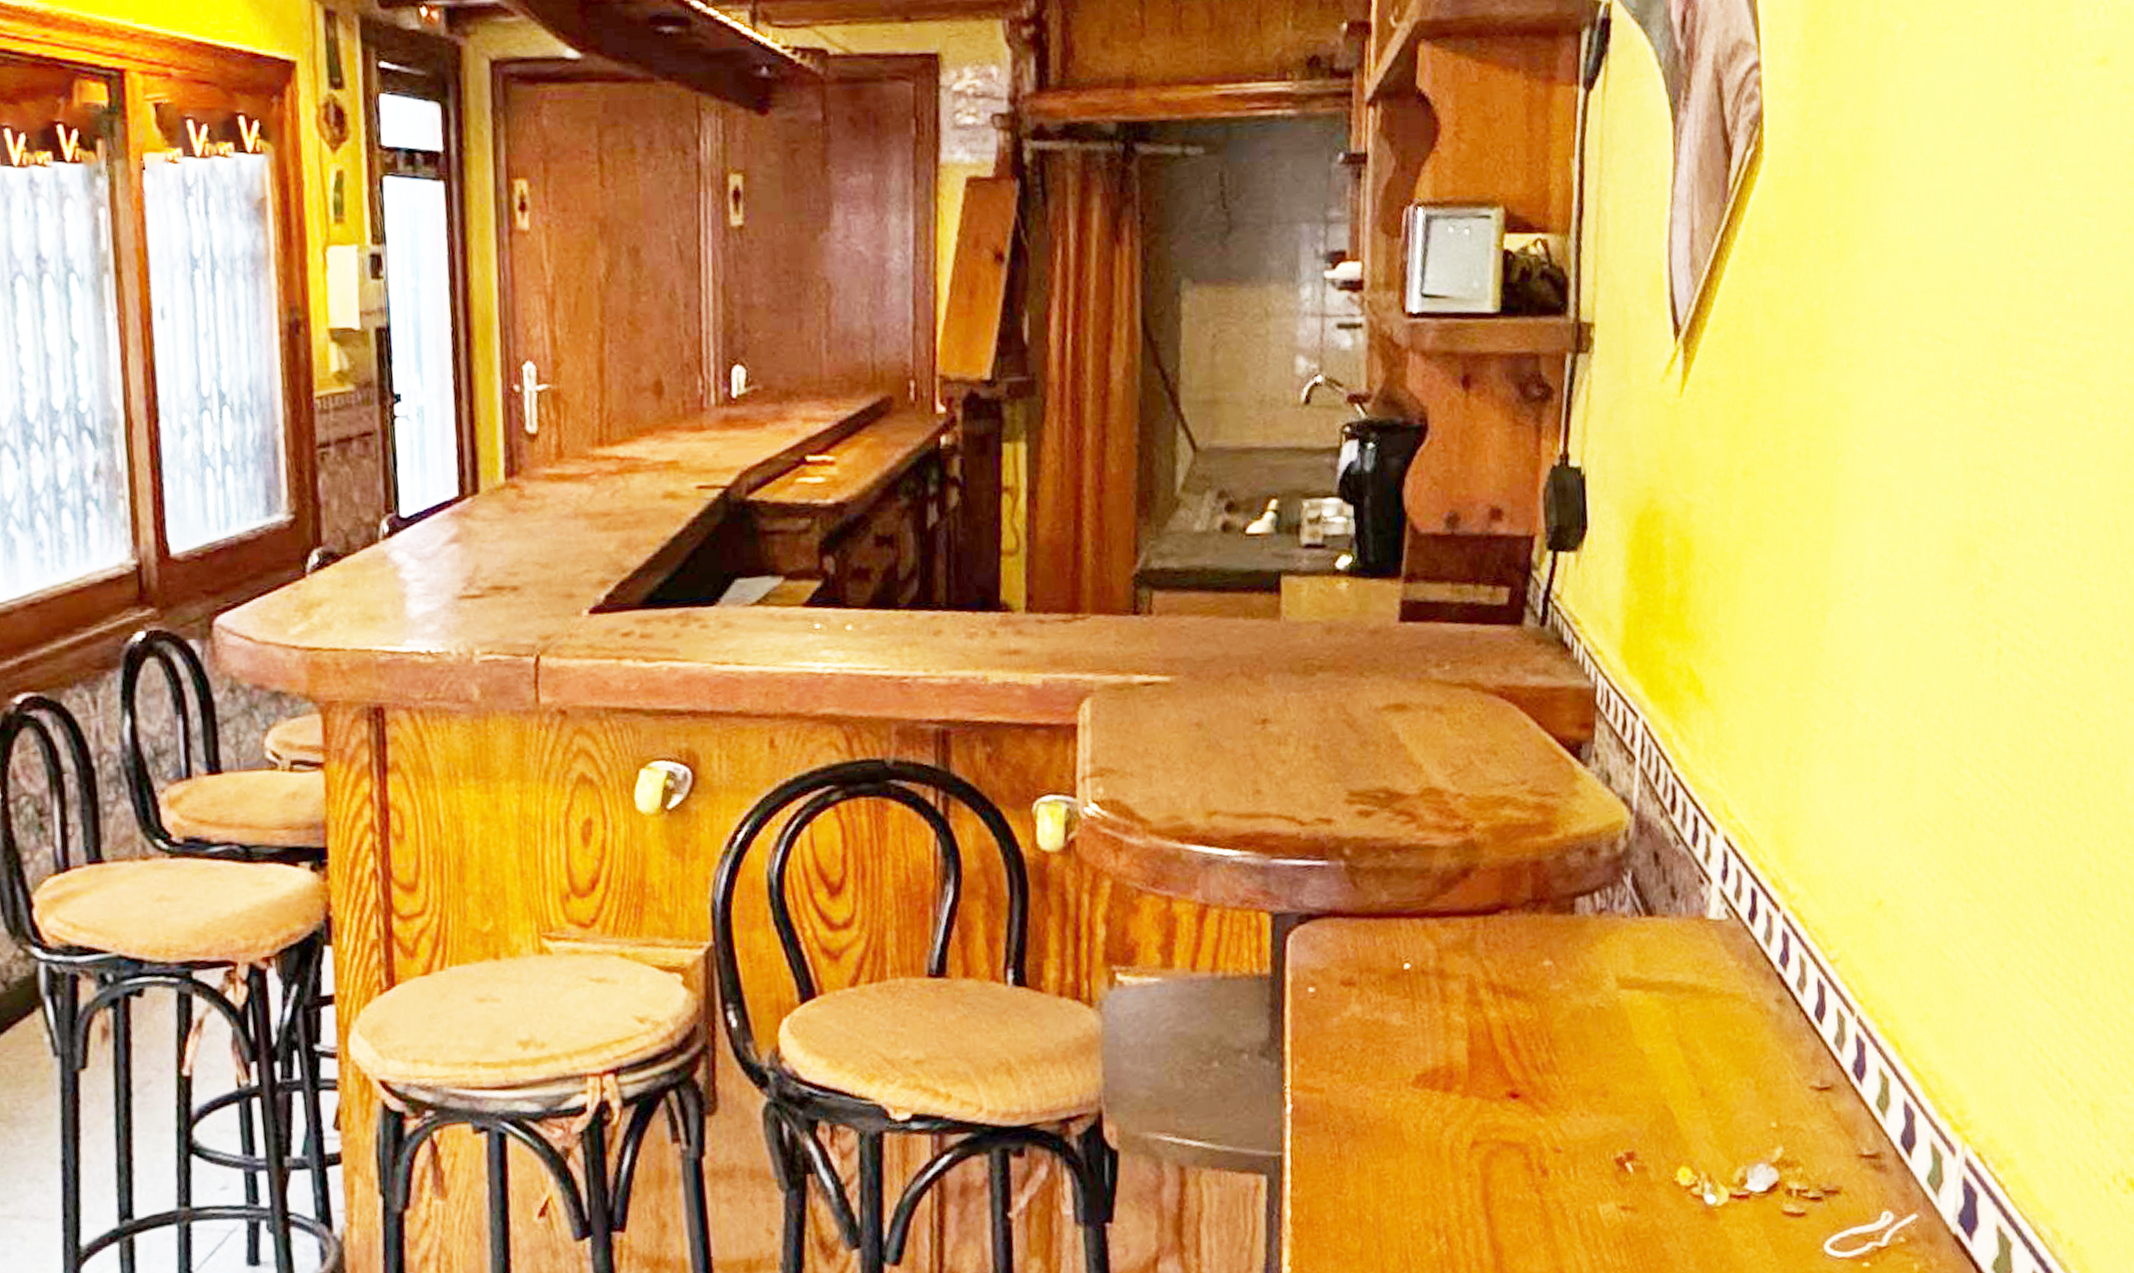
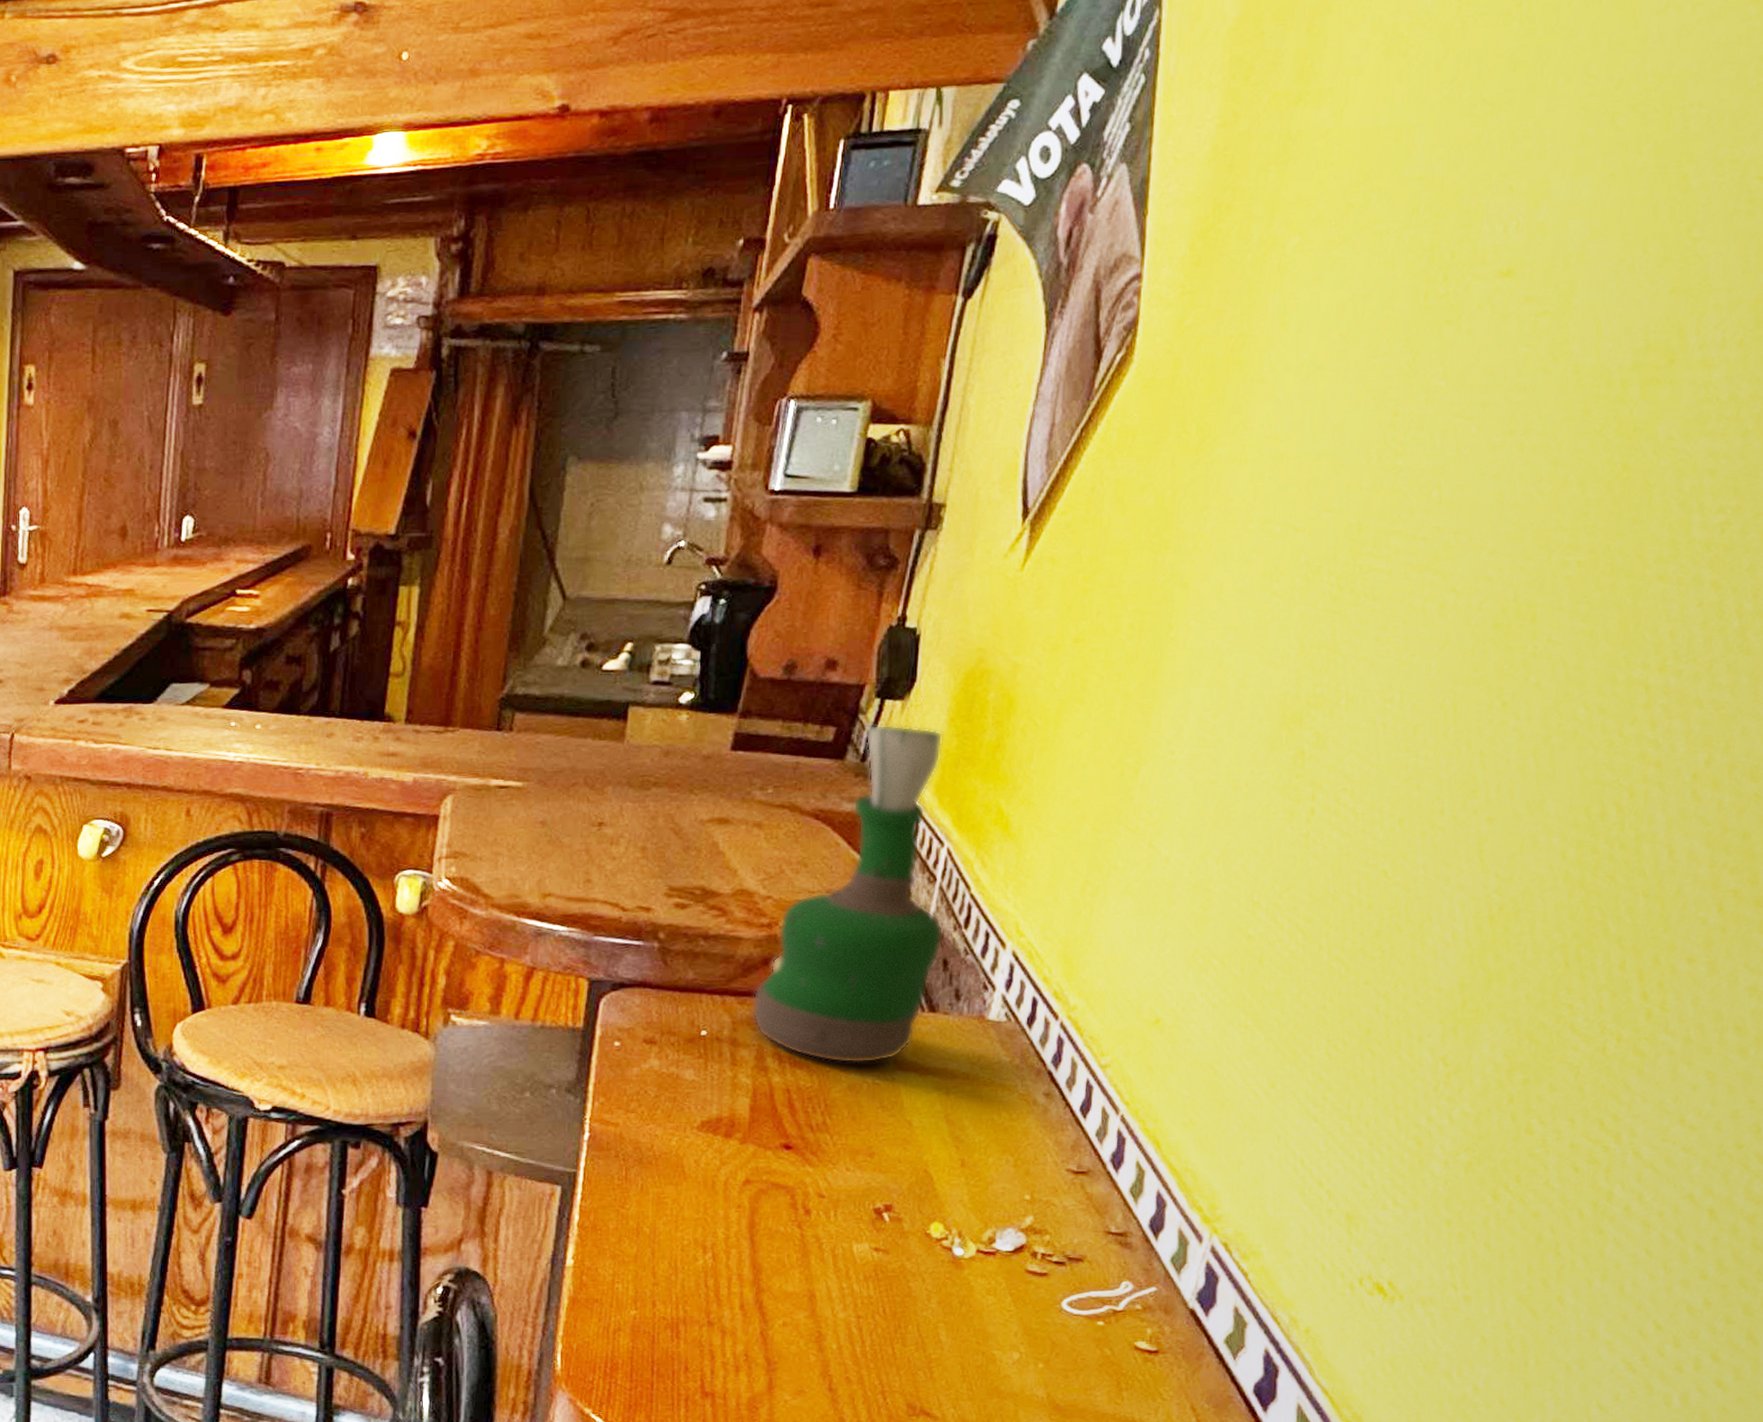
grog bottle: none [1456,580,1651,988] -> present [751,724,944,1064]

